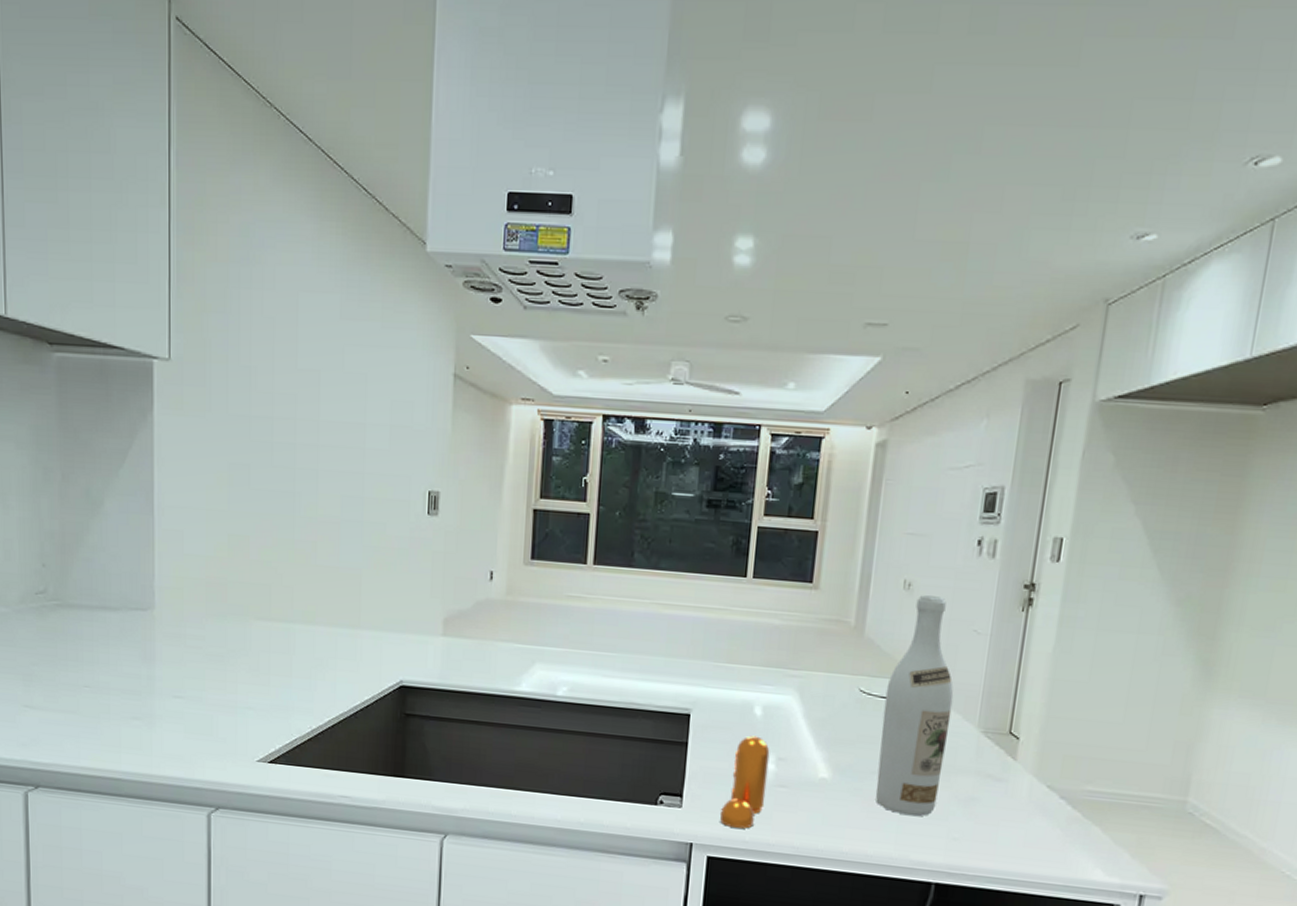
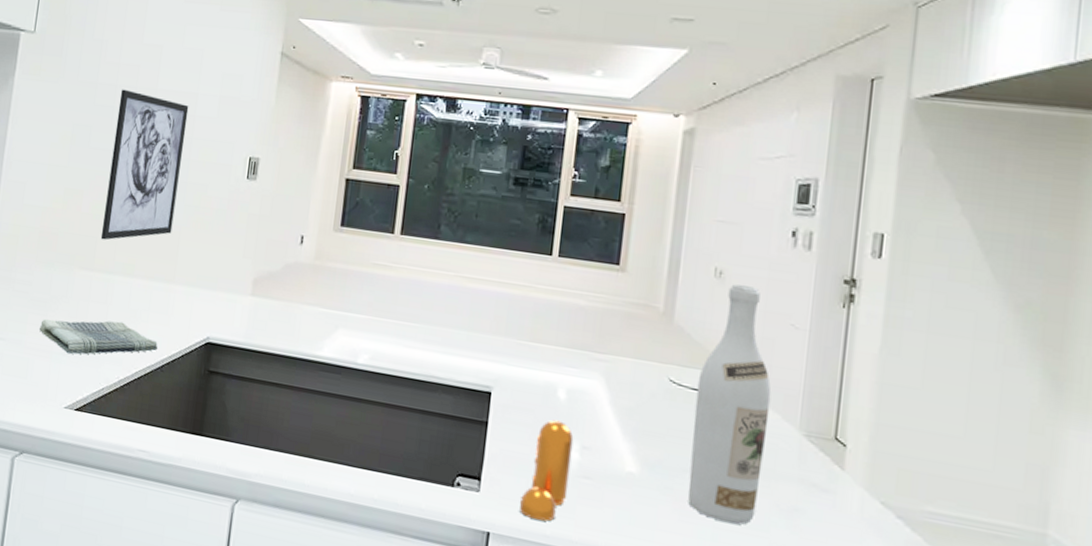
dish towel: none [220,671,350,707] -> present [39,319,158,355]
wall art: none [274,422,357,588] -> present [100,89,189,240]

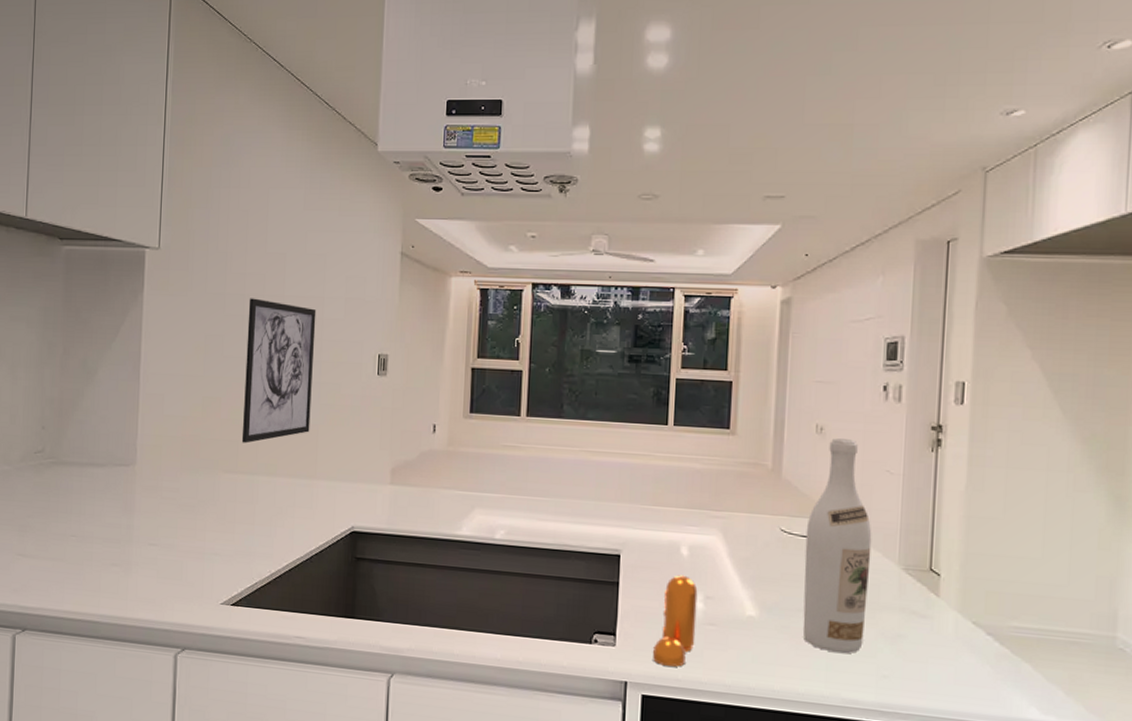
dish towel: present [39,319,158,355] -> none [190,519,306,553]

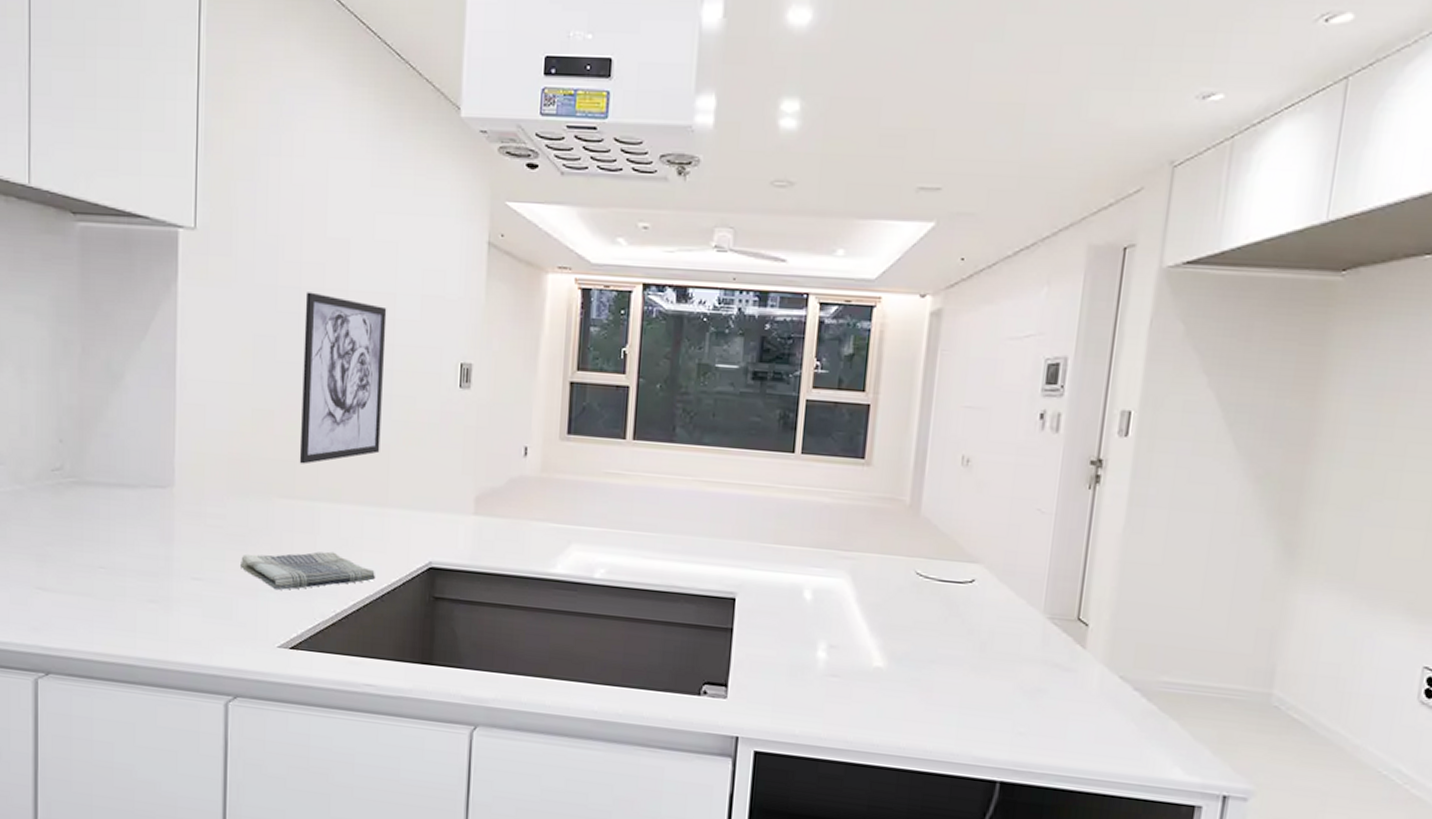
dish towel: none [190,519,306,553] -> present [241,551,376,590]
pepper shaker: present [652,575,698,667] -> none [767,621,821,721]
wine bottle: present [802,438,872,654] -> none [934,472,1017,709]

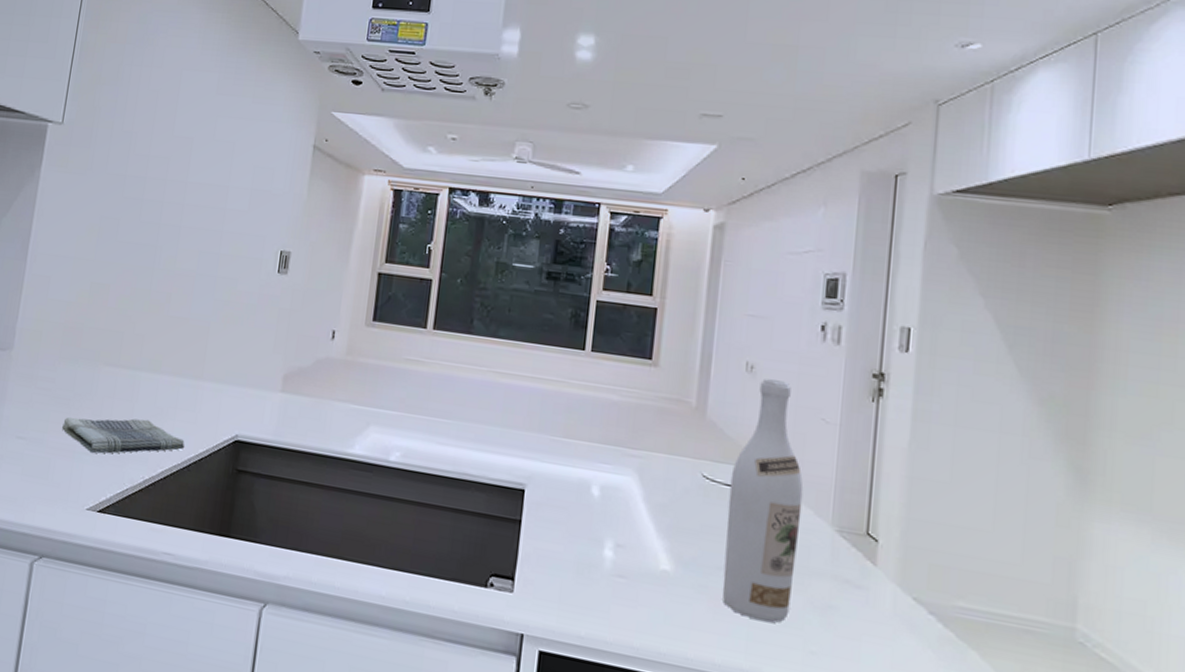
wall art: present [299,292,387,464] -> none [127,181,220,336]
wine bottle: none [934,472,1017,709] -> present [721,379,804,623]

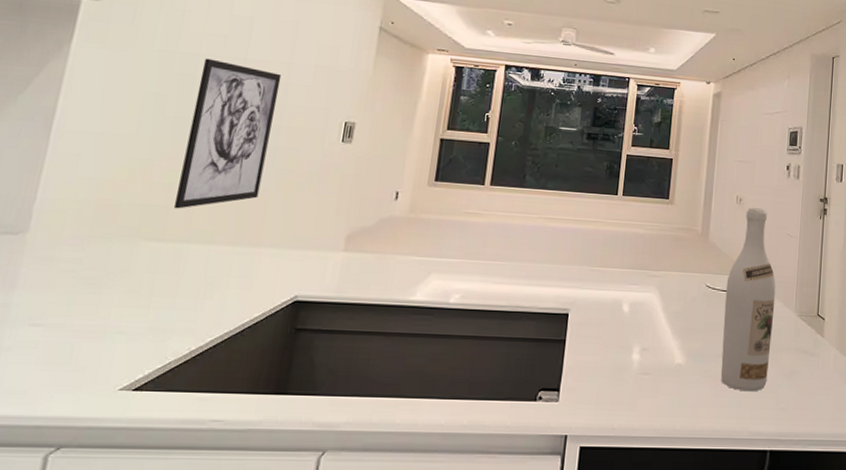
dish towel: present [62,417,185,454] -> none [90,290,239,331]
wall art: none [127,181,220,336] -> present [173,58,282,209]

